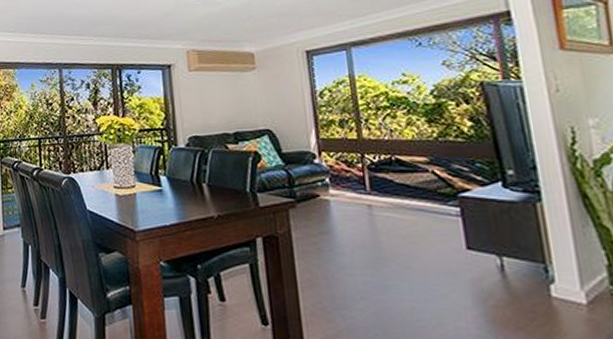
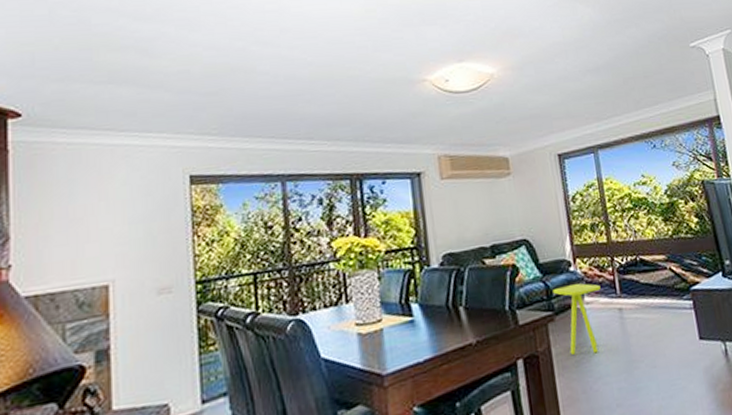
side table: none [295,176,348,244] -> present [553,283,601,355]

